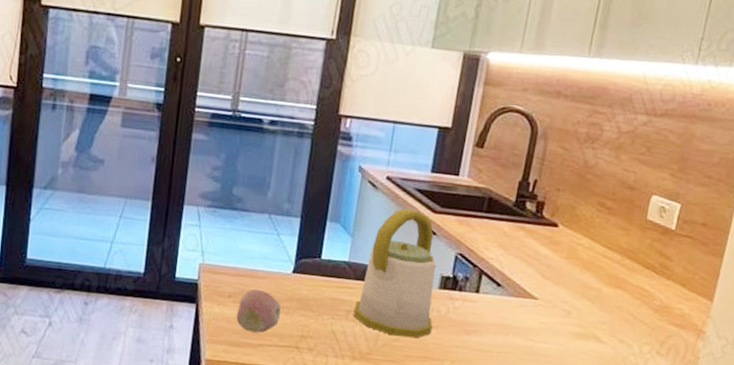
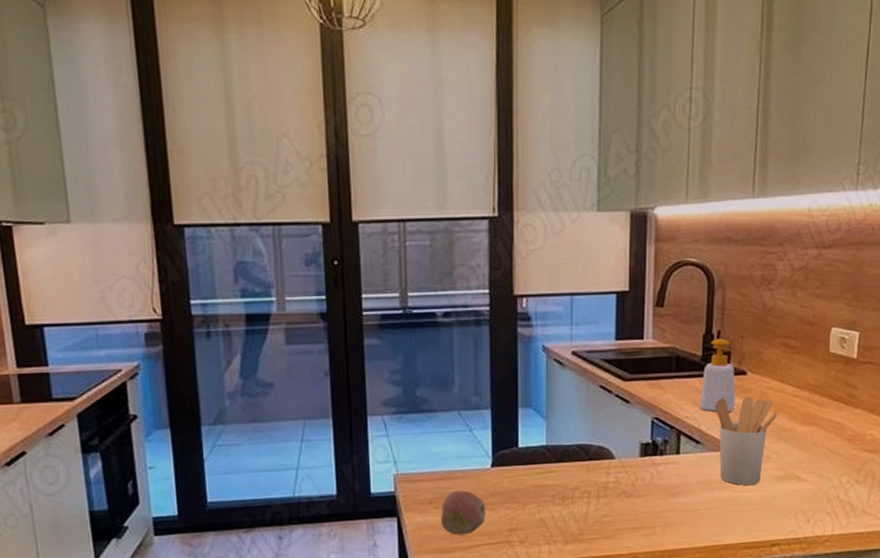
kettle: present [353,208,437,339] -> none [559,381,639,512]
soap bottle: none [505,187,547,262] -> present [699,338,736,413]
utensil holder: none [517,245,584,337] -> present [715,397,777,485]

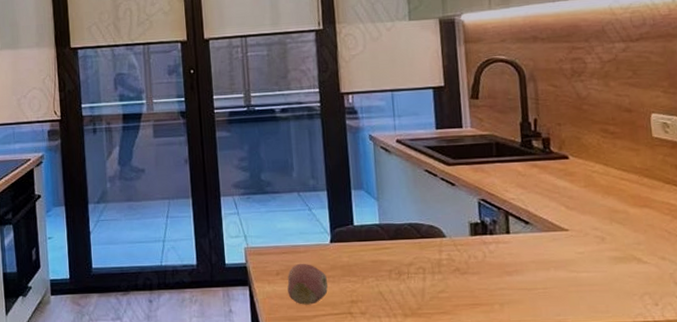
soap bottle: present [699,338,736,413] -> none [523,125,561,195]
utensil holder: present [715,397,777,485] -> none [540,179,606,266]

